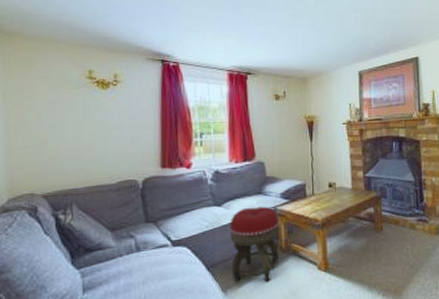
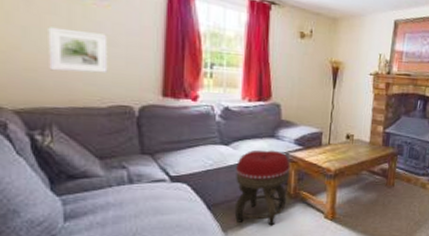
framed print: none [69,120,116,157] -> present [48,26,108,74]

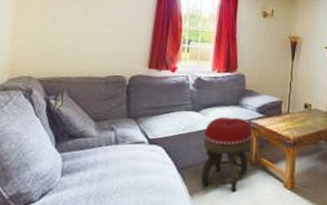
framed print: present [48,26,108,74] -> none [68,14,112,49]

